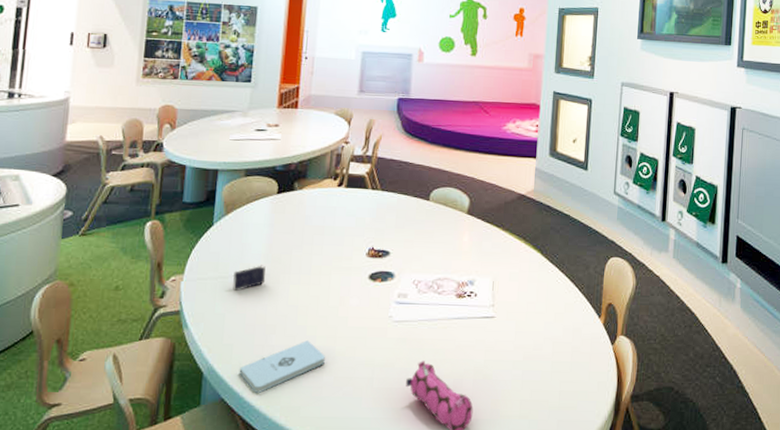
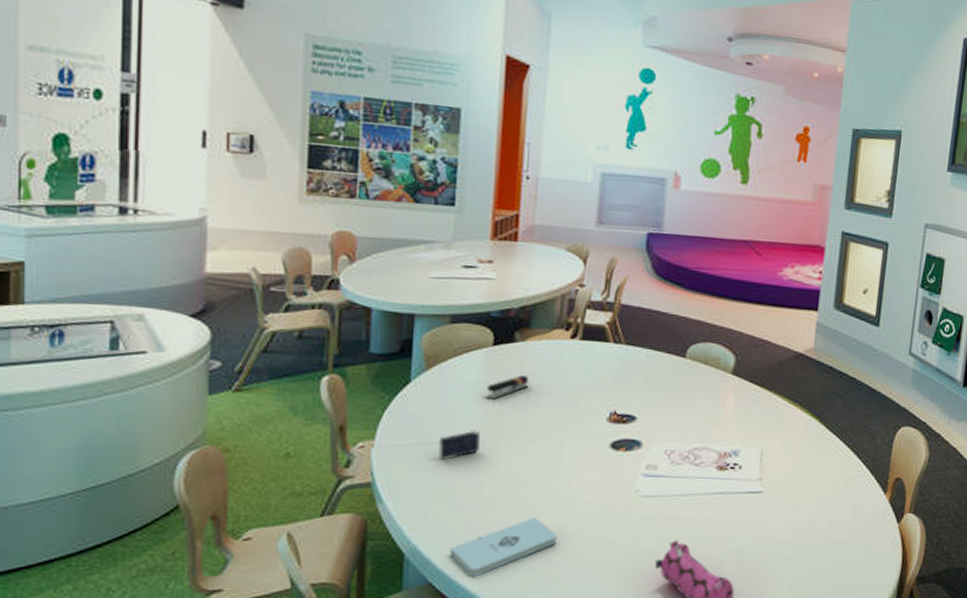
stapler: none [270,218,305,239] -> present [485,375,529,400]

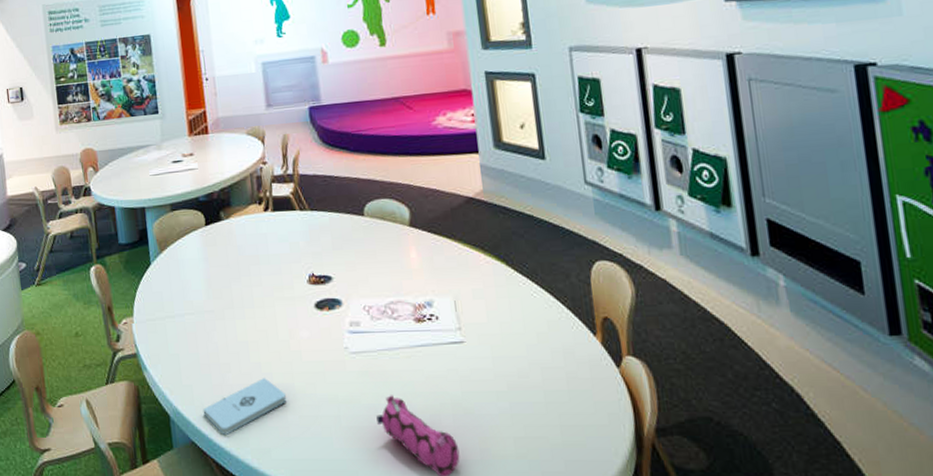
crayon box: present [438,430,481,460] -> none [178,301,211,330]
stapler: present [485,375,529,400] -> none [207,249,239,273]

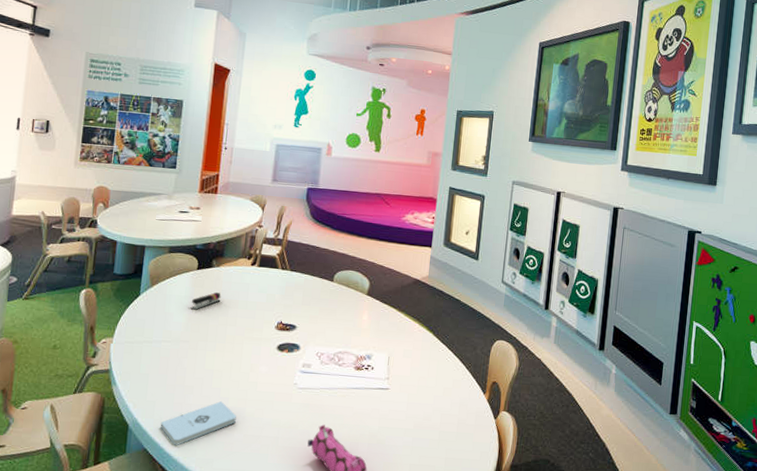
stapler: none [207,249,239,273] -> present [190,292,221,310]

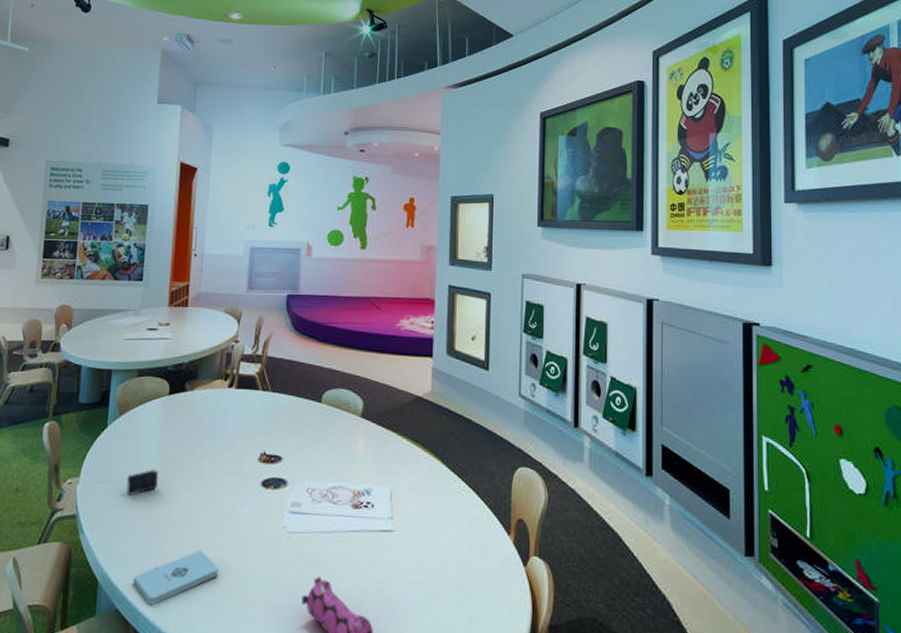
crayon box: none [156,332,185,354] -> present [126,469,159,495]
stapler: present [190,292,221,310] -> none [163,420,196,442]

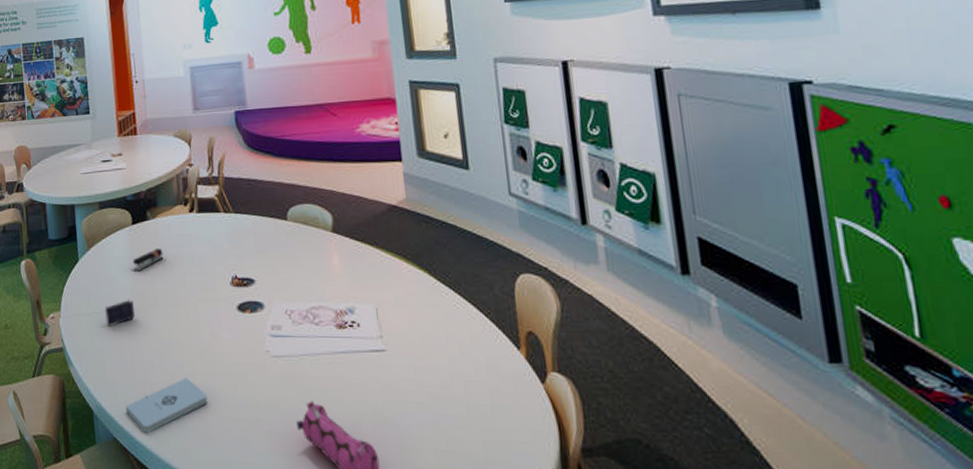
stapler: none [163,420,196,442] -> present [133,249,164,271]

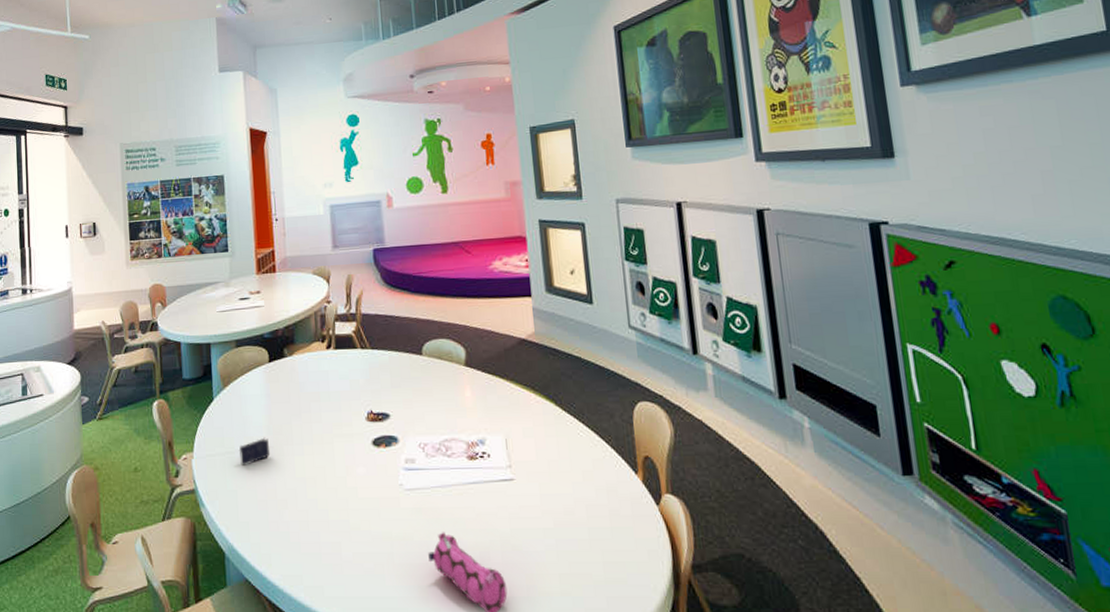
notepad: present [125,378,207,433] -> none [258,515,341,572]
stapler: present [133,249,164,271] -> none [269,386,300,409]

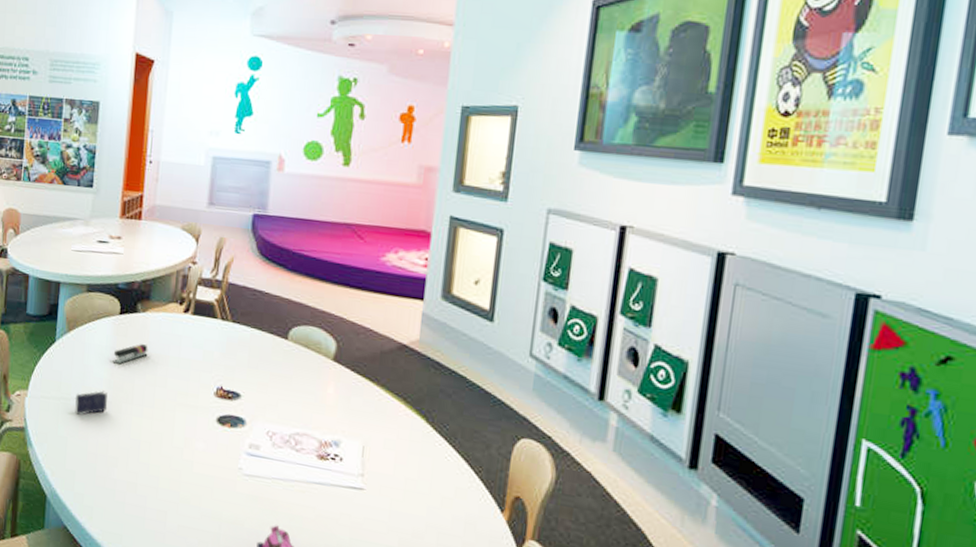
stapler: none [269,386,300,409] -> present [112,344,148,365]

